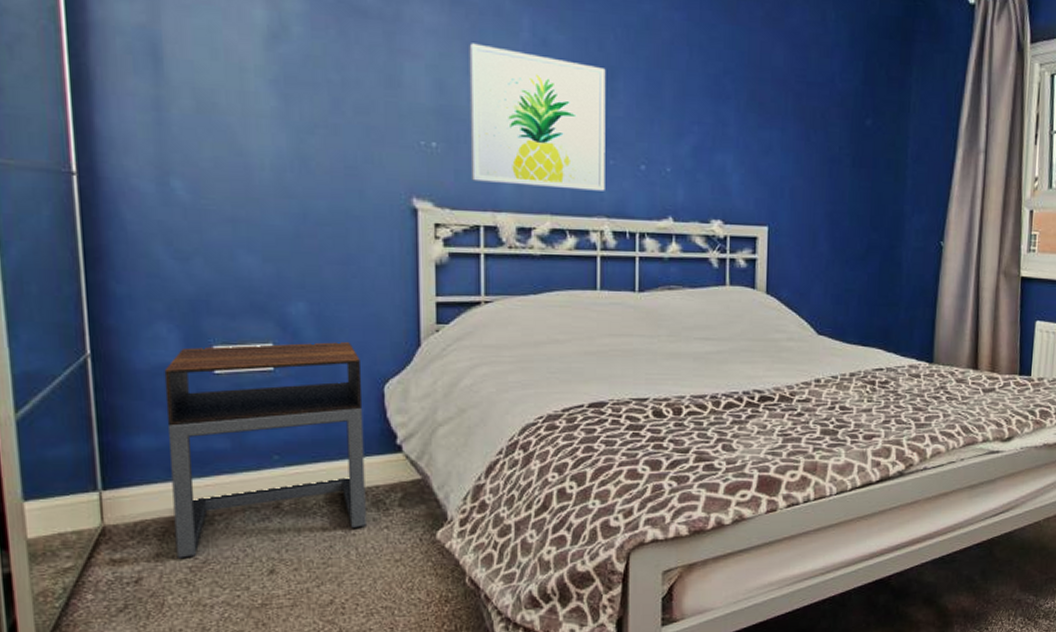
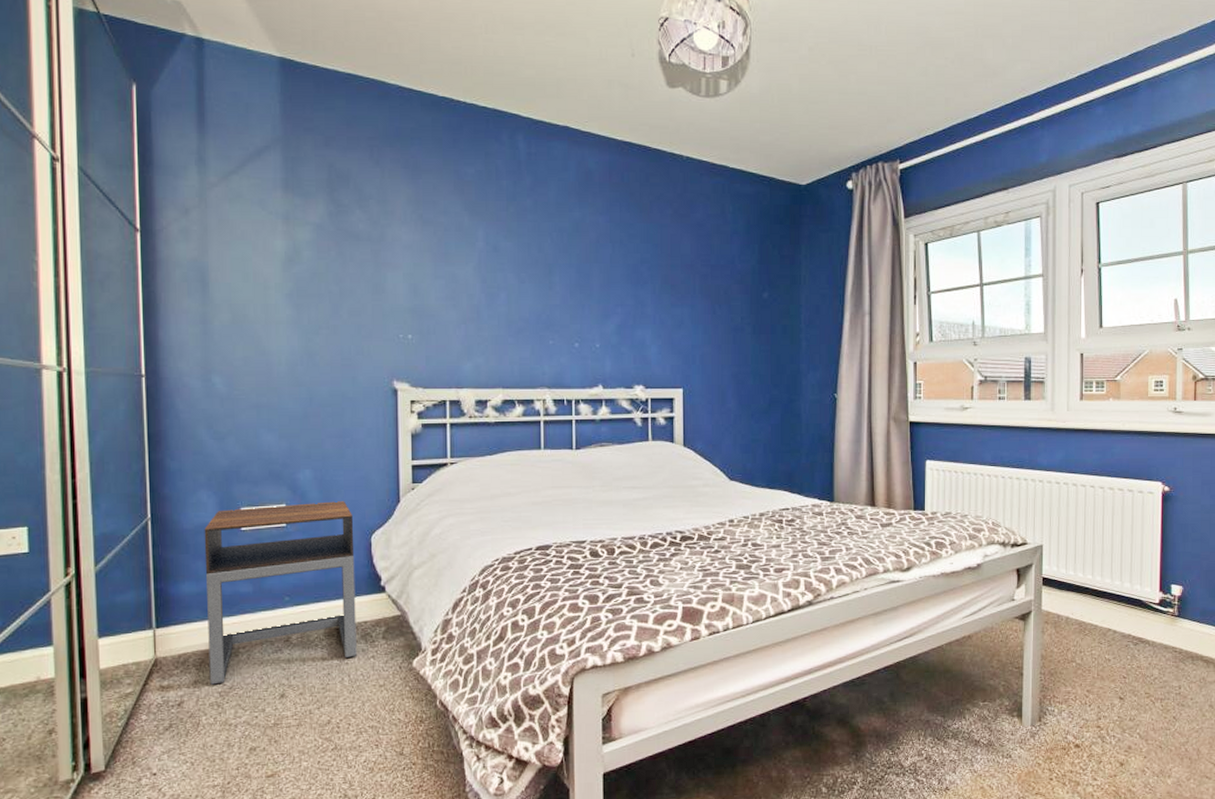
wall art: present [469,43,606,191] -> none [437,254,546,367]

